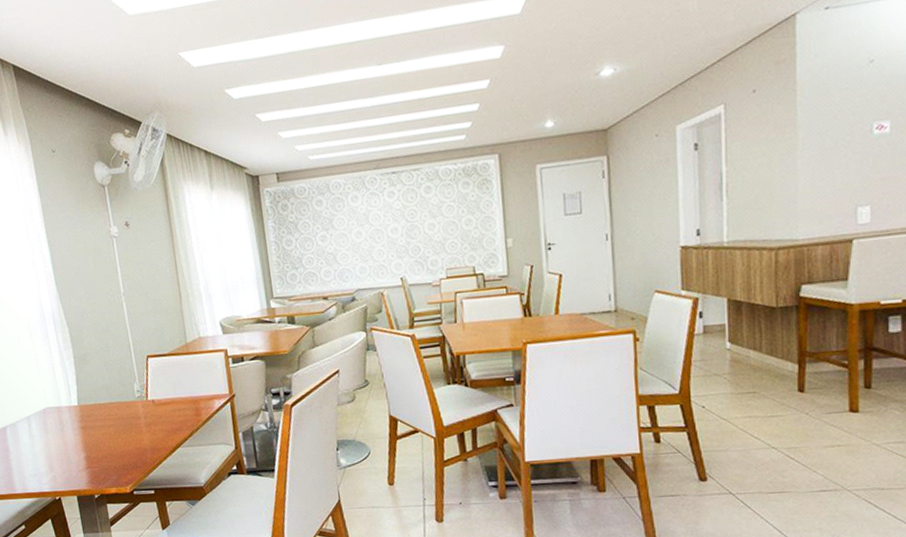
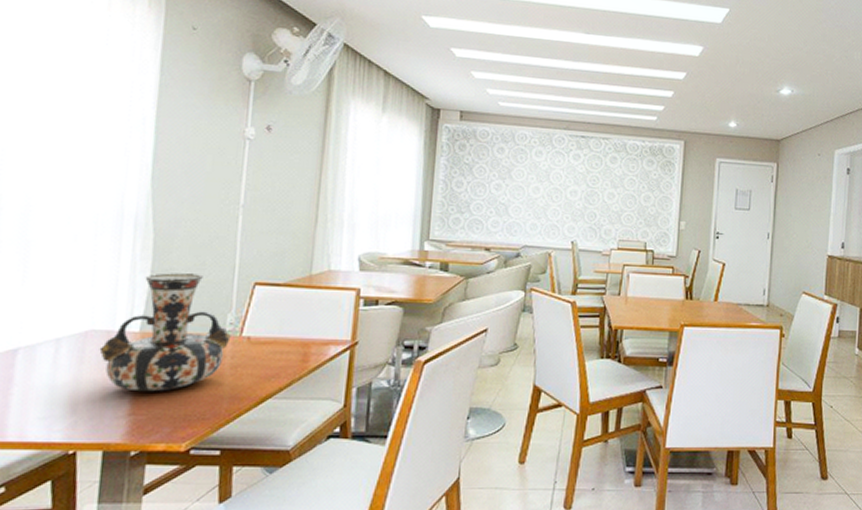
decorative vase: none [55,354,141,451] -> present [99,272,231,392]

